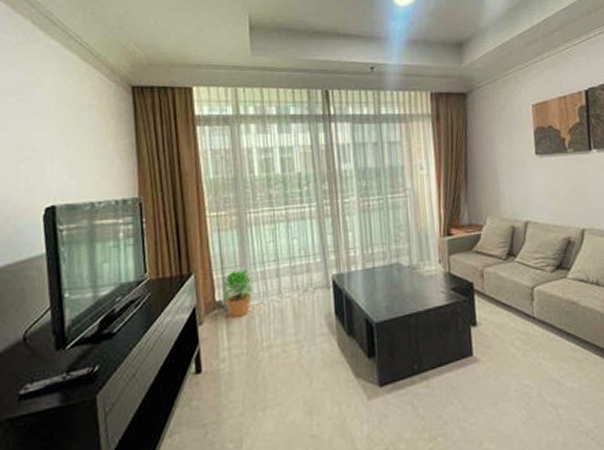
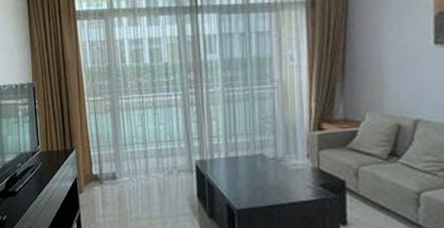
potted plant: present [221,269,253,317] -> none [97,149,124,190]

